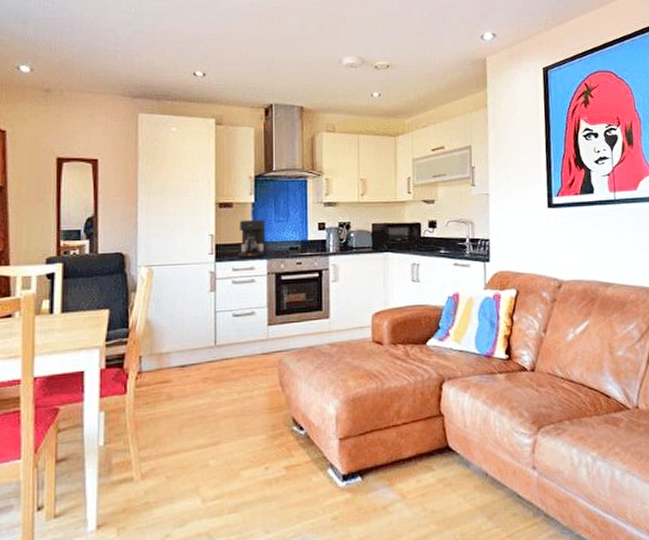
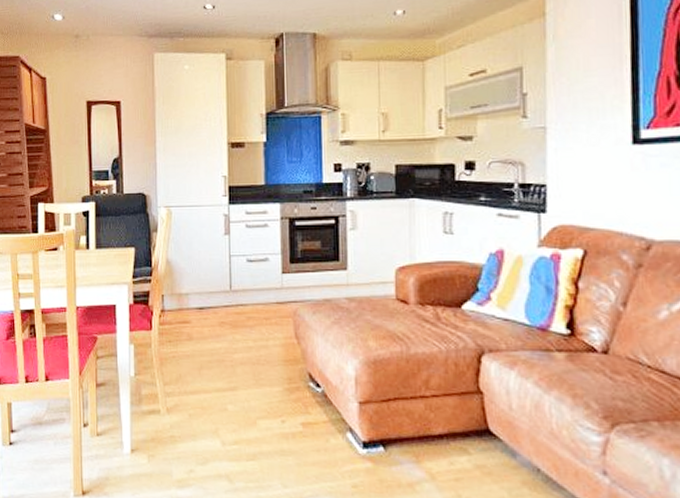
coffee maker: present [238,219,266,259] -> none [251,160,279,202]

